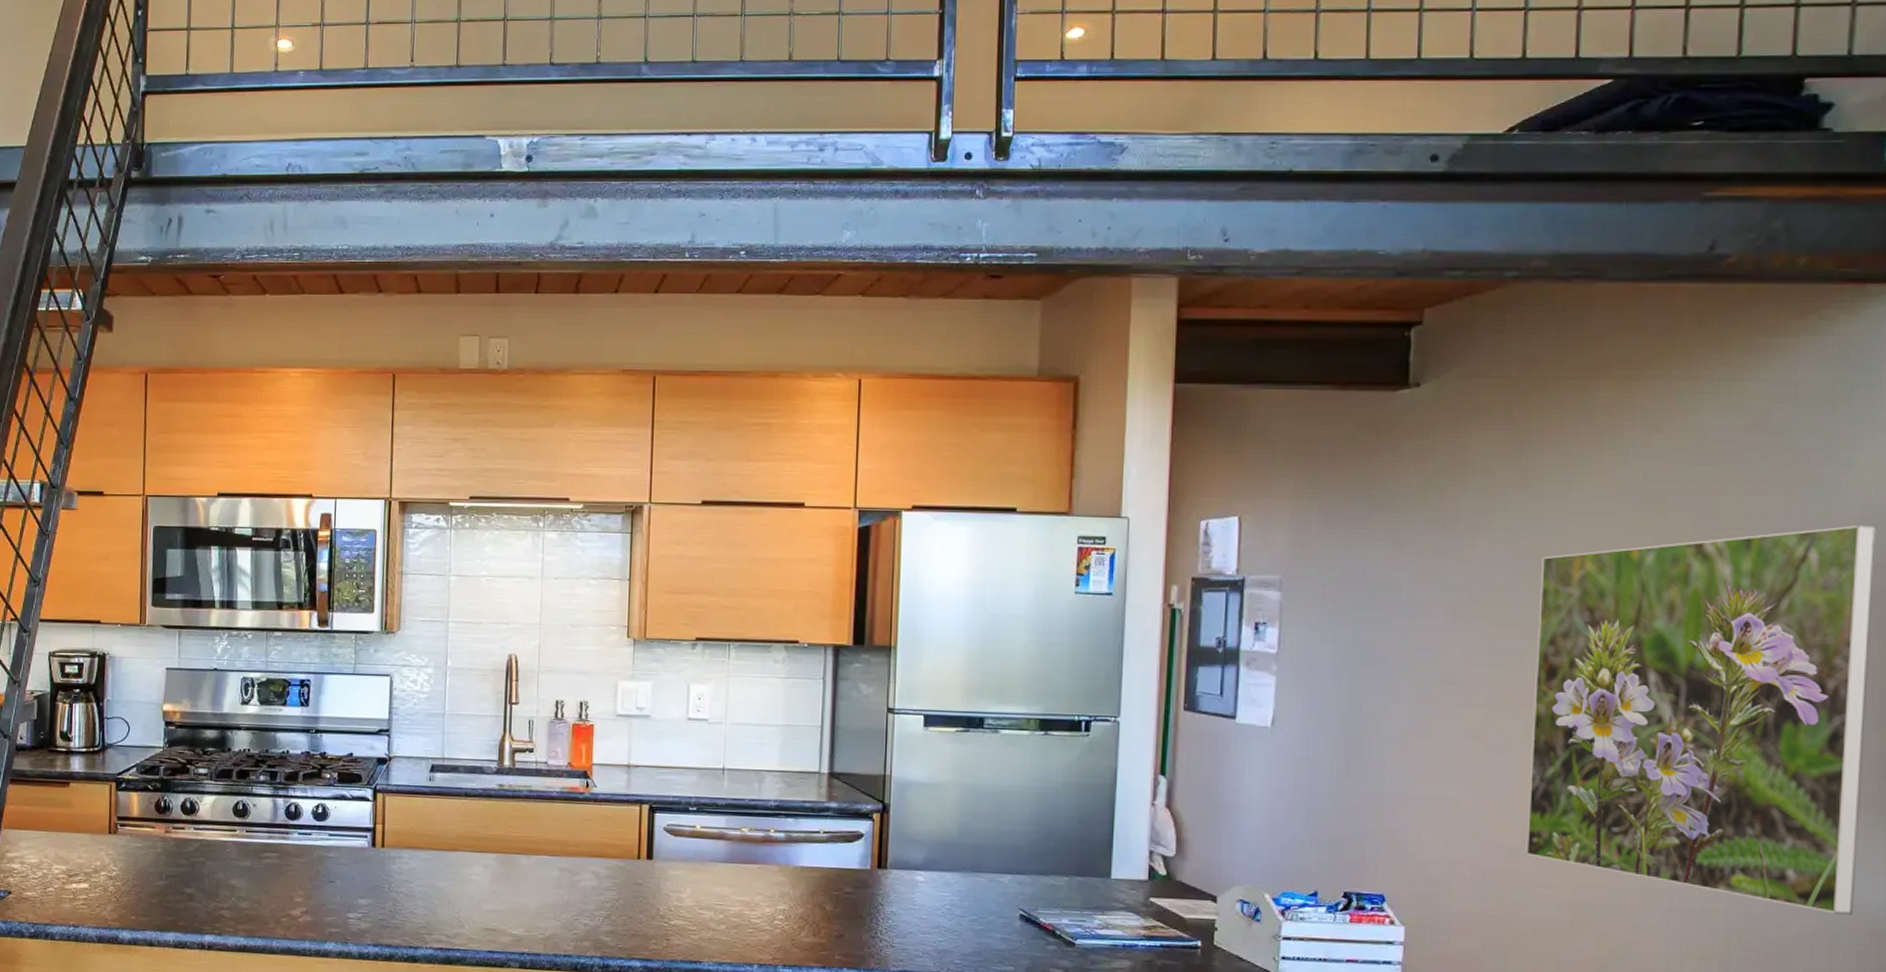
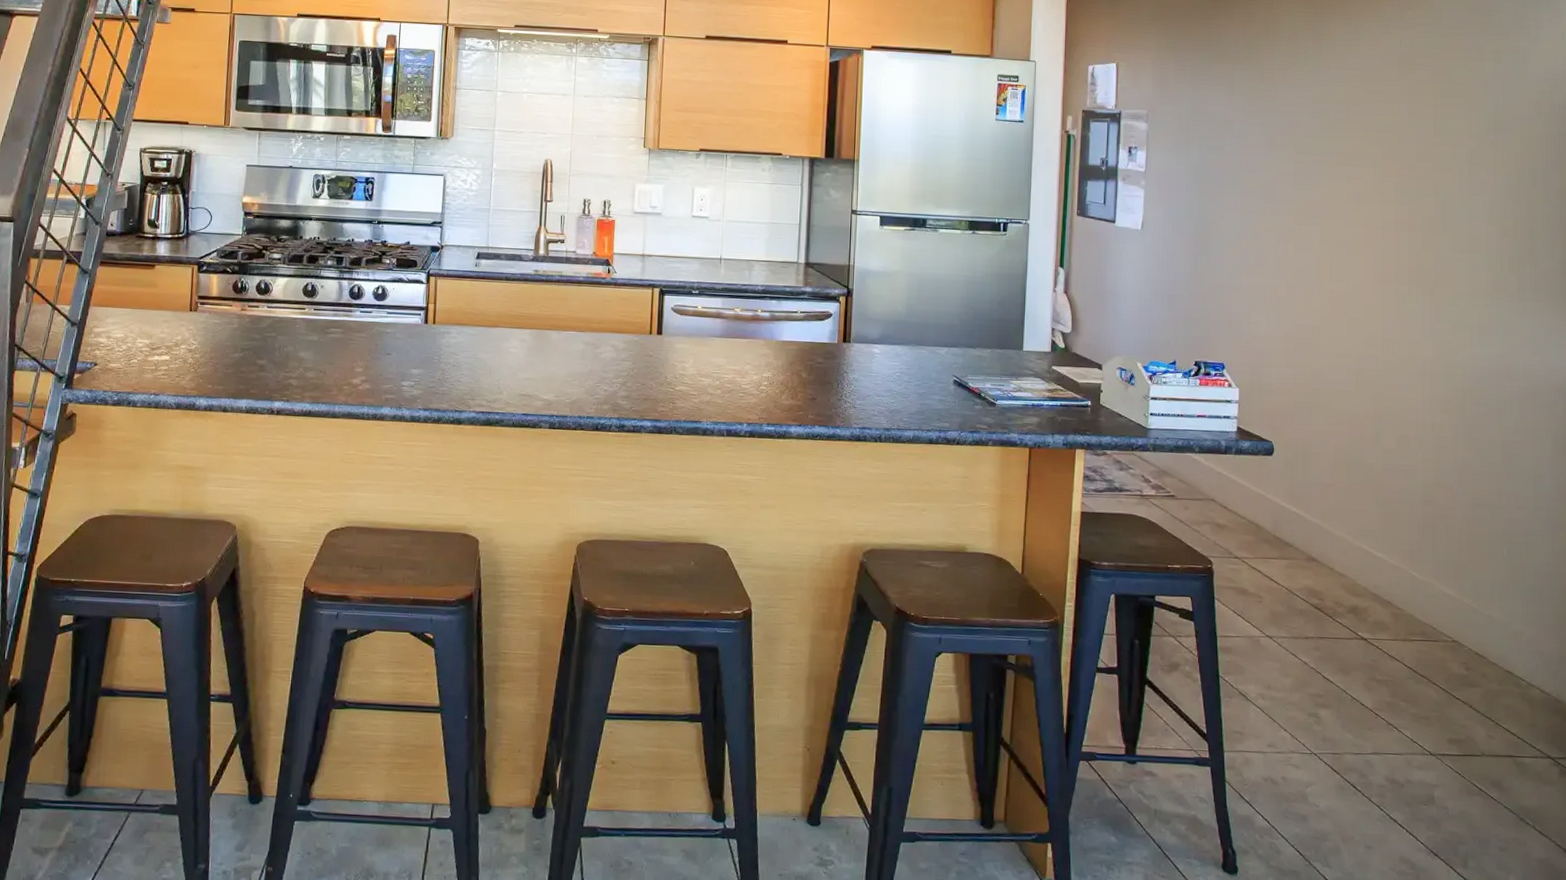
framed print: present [1526,525,1876,915] -> none [1324,84,1555,378]

